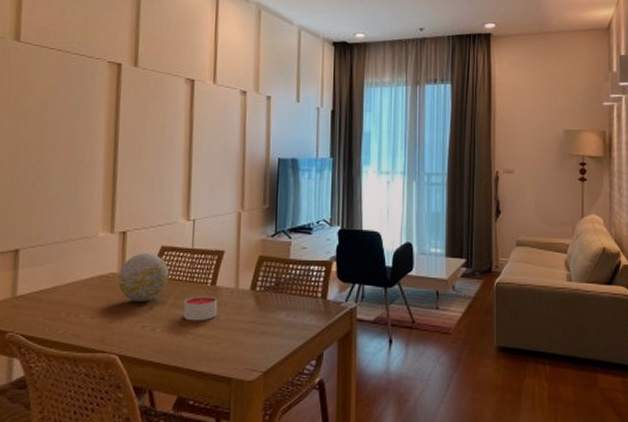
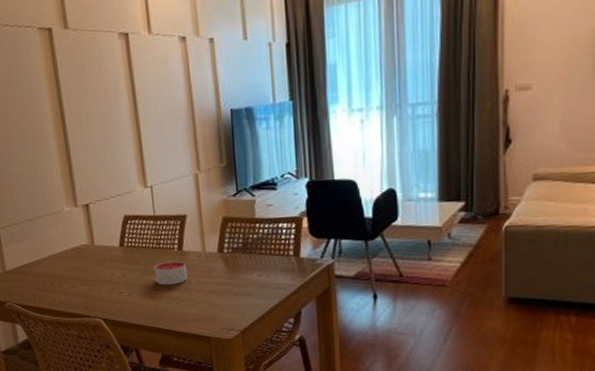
decorative ball: present [118,252,170,301] -> none [89,222,137,270]

